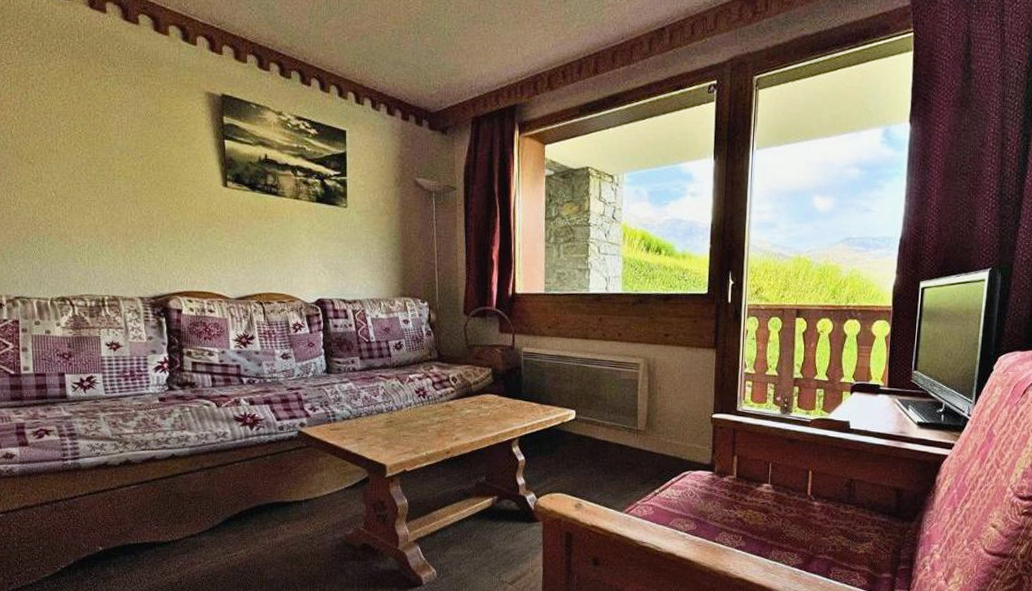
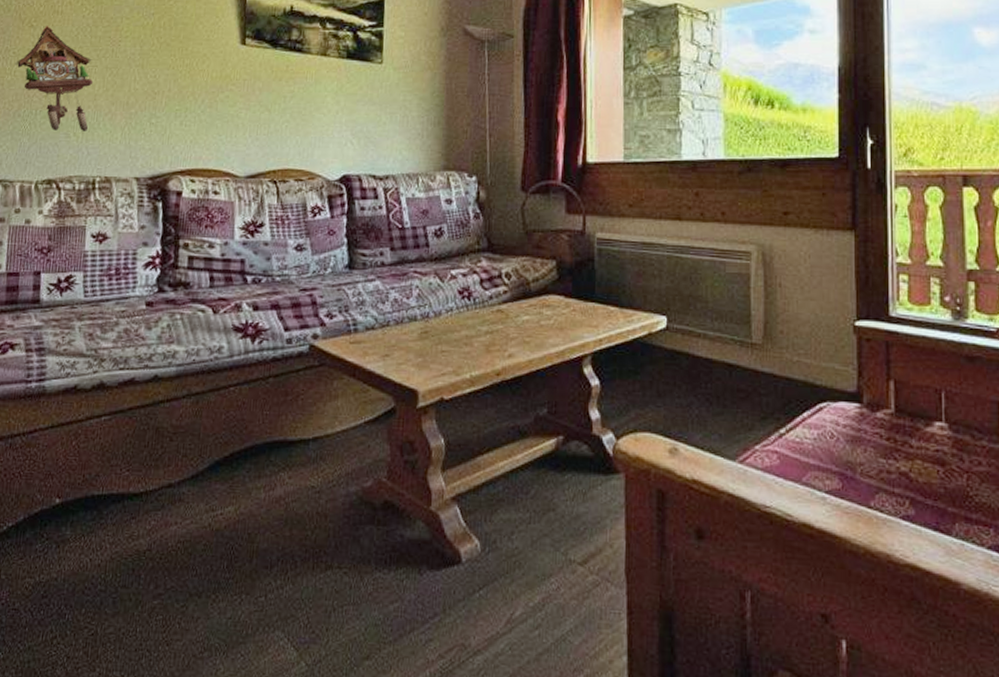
cuckoo clock: none [18,163,93,258] -> present [15,26,94,132]

